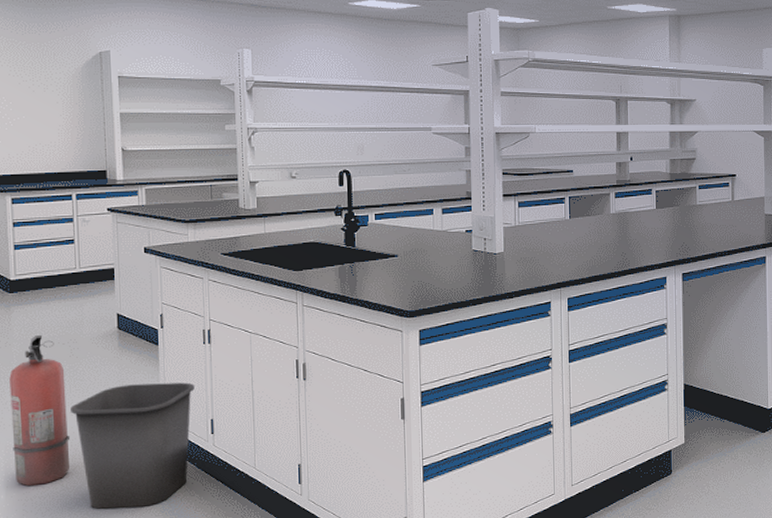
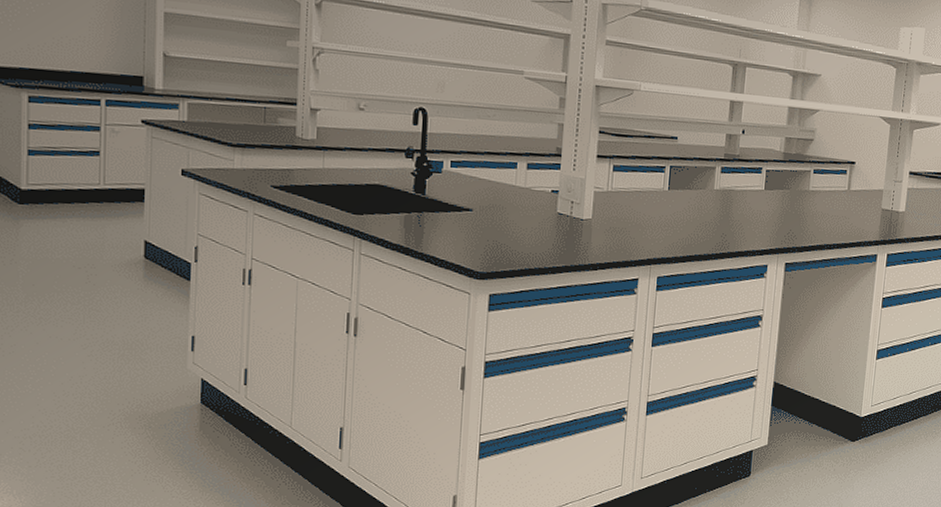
fire extinguisher: present [9,334,71,487] -> none [12,254,81,423]
waste bin: present [71,382,195,509] -> none [83,321,229,458]

